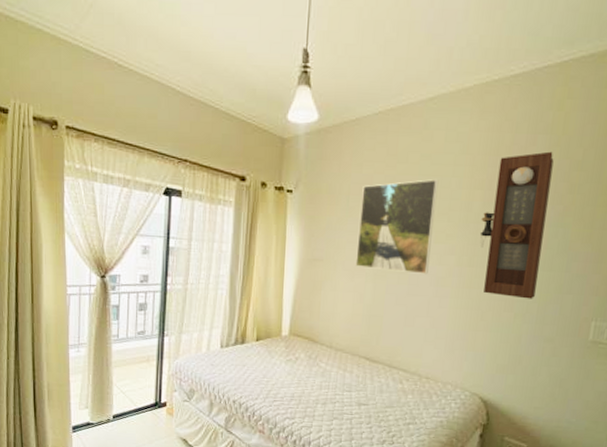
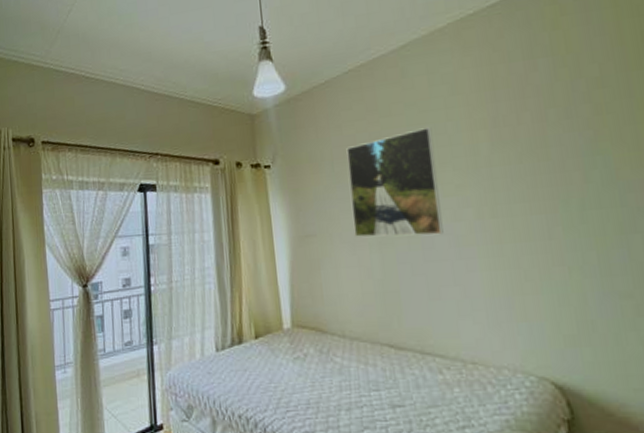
pendulum clock: present [480,151,554,299] -> none [493,73,589,248]

